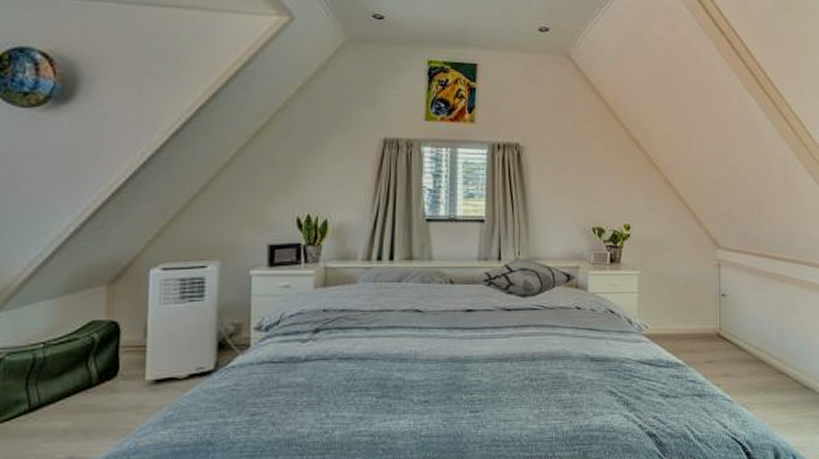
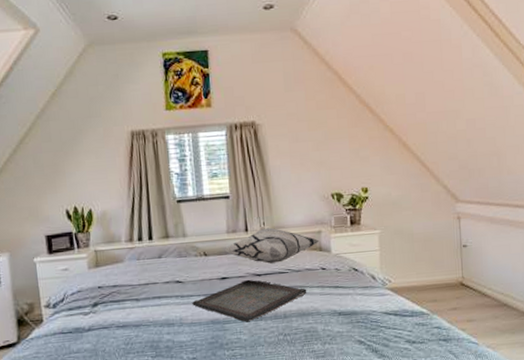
serving tray: none [431,315,559,363] -> present [192,280,307,322]

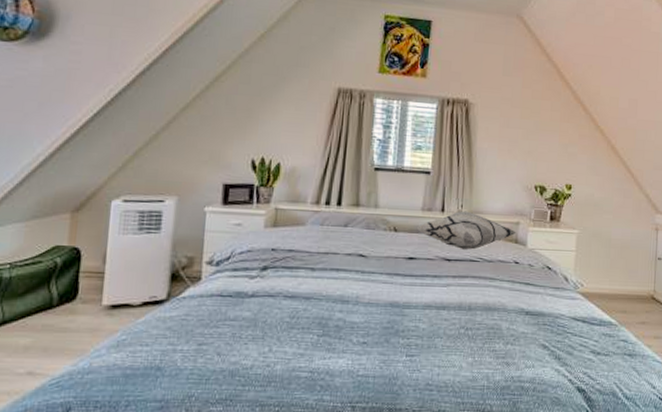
serving tray: present [192,280,307,322] -> none [372,264,497,310]

